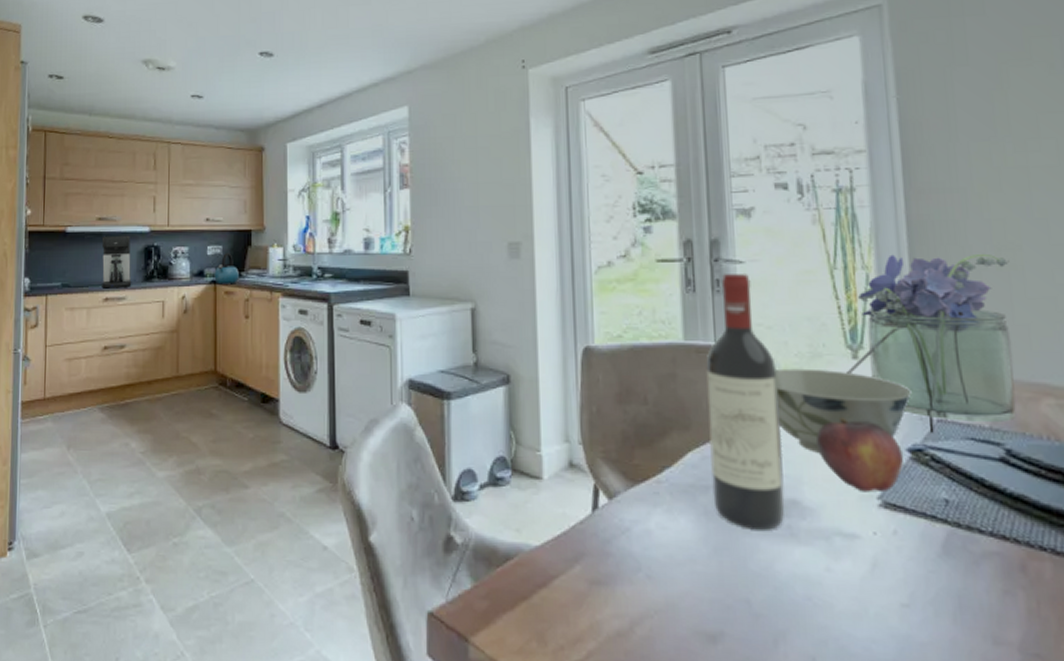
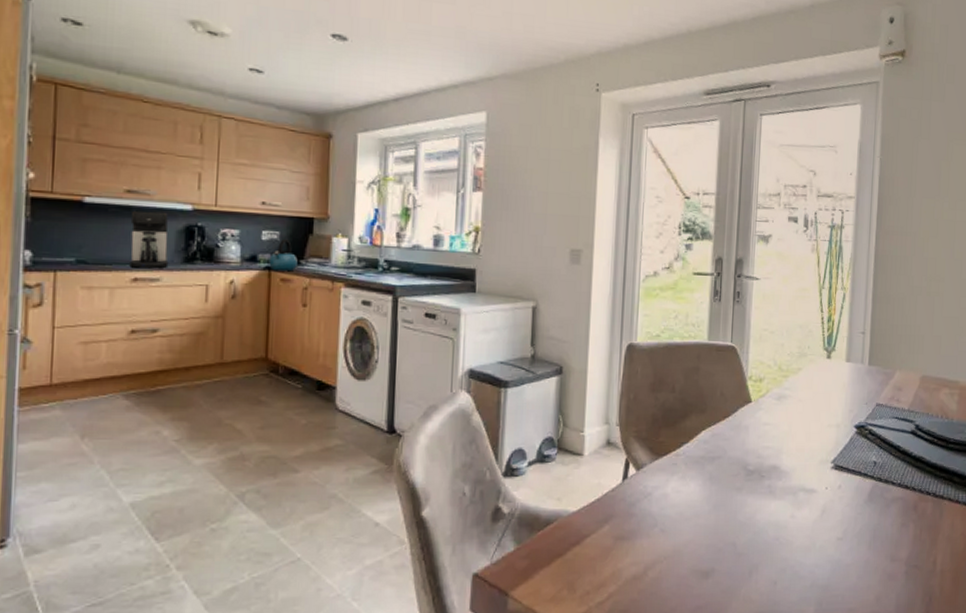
wine bottle: present [706,274,785,530] -> none [717,288,774,490]
bowl: present [775,368,912,453] -> none [770,365,863,429]
fruit: present [816,416,903,492] -> none [795,402,851,458]
flower bouquet: present [847,253,1017,433] -> none [822,279,935,414]

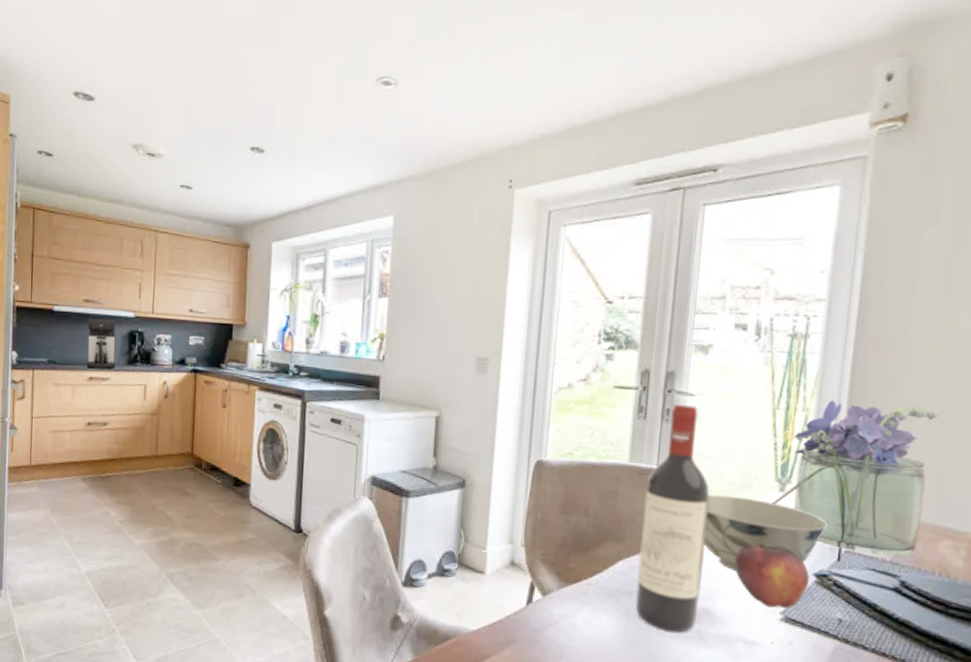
kettle: present [269,239,298,272] -> none [195,344,219,375]
wine bottle: none [717,288,774,490] -> present [635,405,710,632]
bowl: none [770,365,863,429] -> present [703,494,827,571]
fruit: none [795,402,851,458] -> present [734,541,809,608]
flower bouquet: none [822,279,935,414] -> present [772,400,938,562]

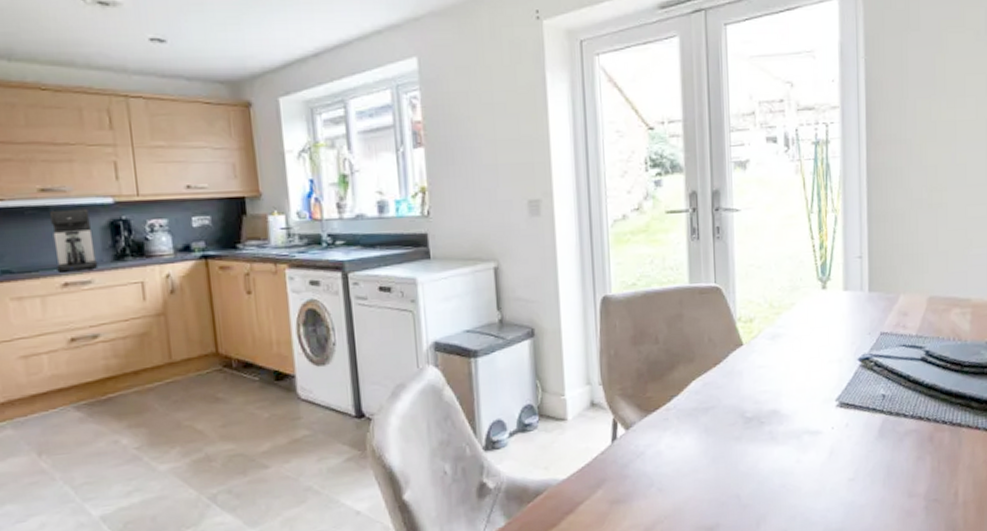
wine bottle: present [635,405,710,632] -> none [707,221,768,439]
bowl: present [703,494,827,571] -> none [762,300,864,370]
fruit: present [734,541,809,608] -> none [793,338,855,397]
flower bouquet: present [772,400,938,562] -> none [817,194,938,344]

